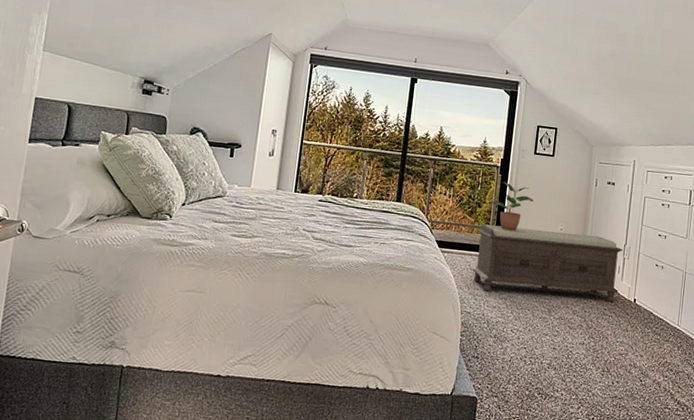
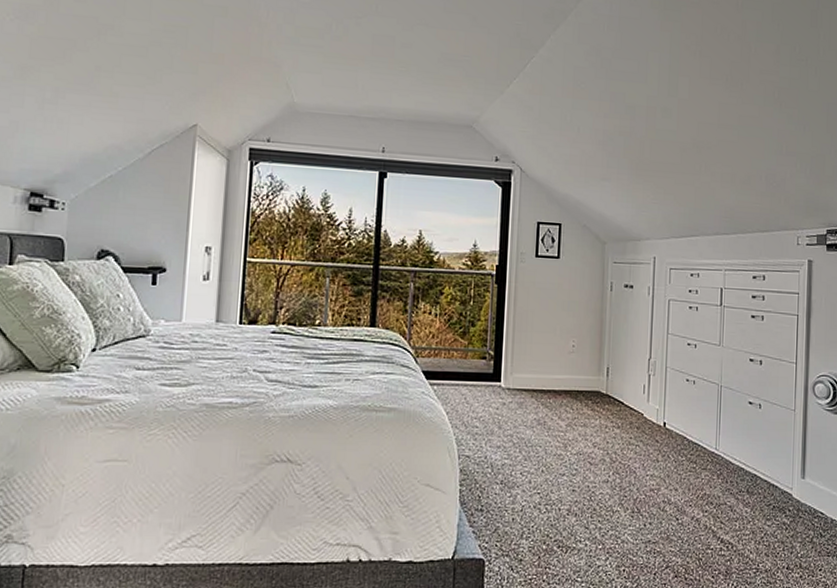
bench: present [473,224,623,303] -> none [470,346,647,429]
potted plant: present [491,181,534,231] -> none [487,292,538,352]

